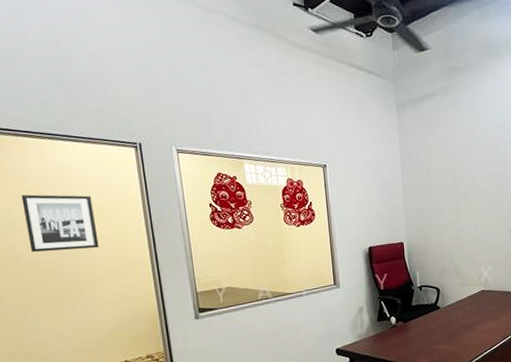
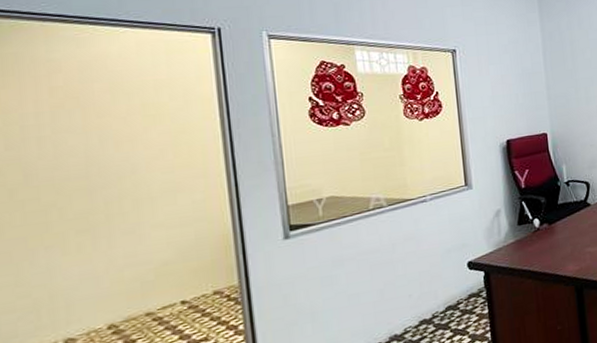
wall art: present [21,194,99,253] -> none [42,92,154,168]

